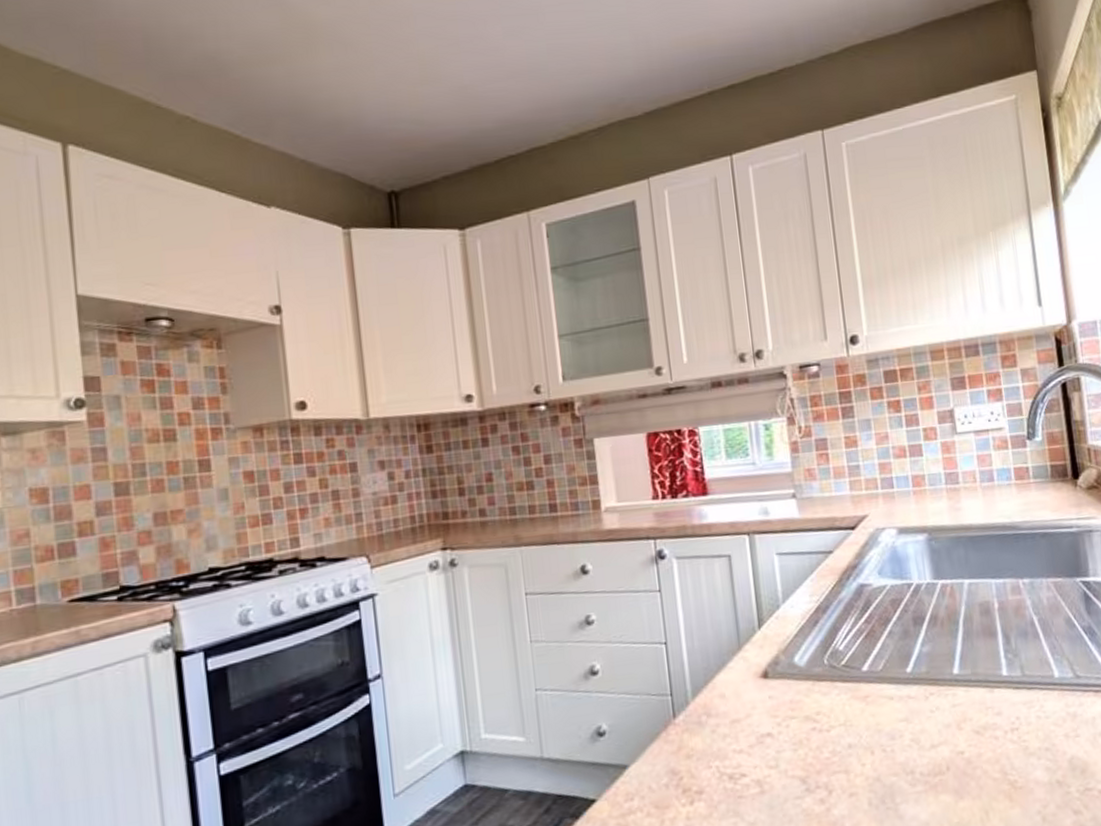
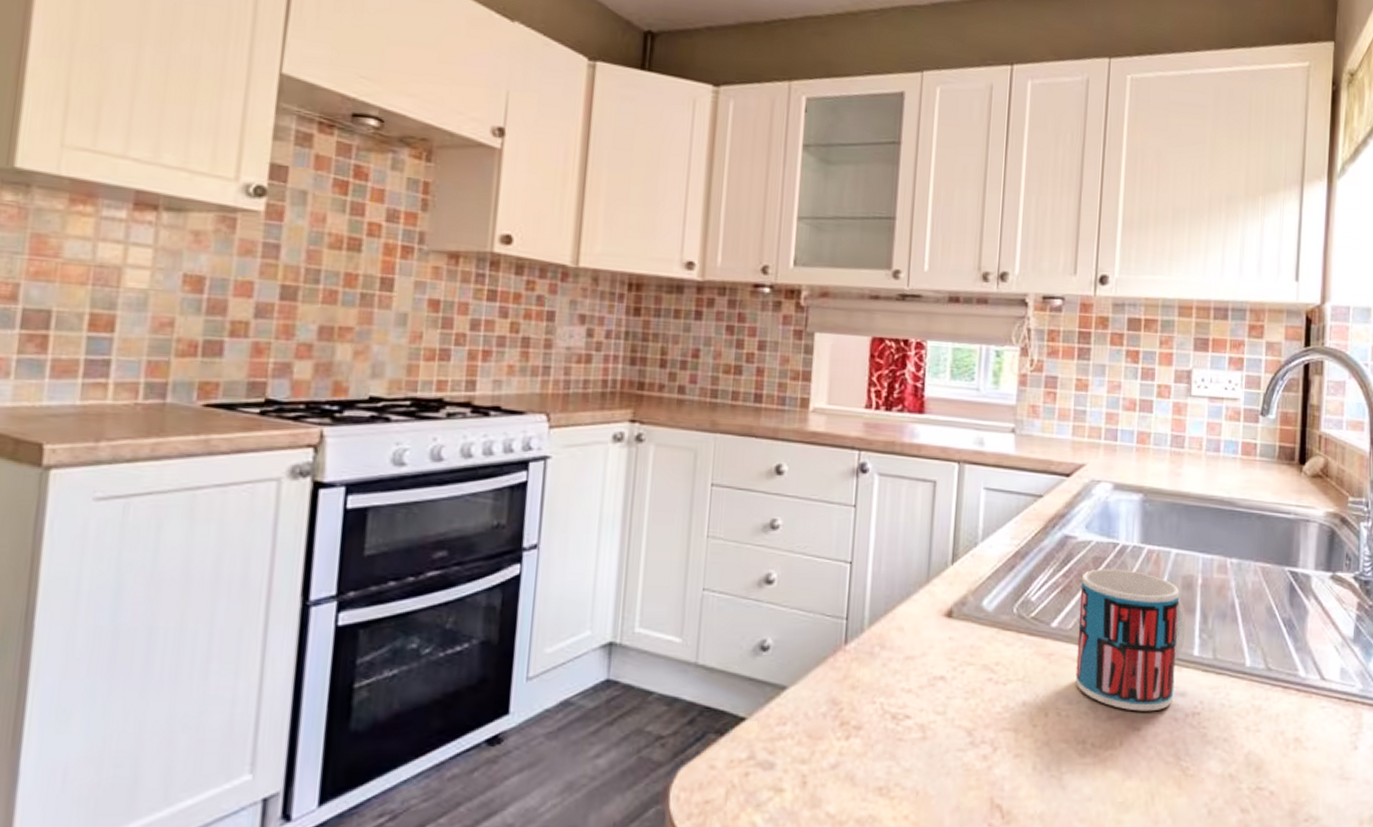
mug: none [883,606,992,737] -> present [1075,569,1186,712]

